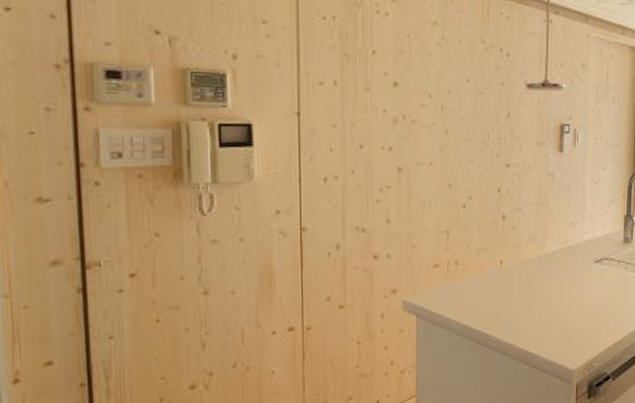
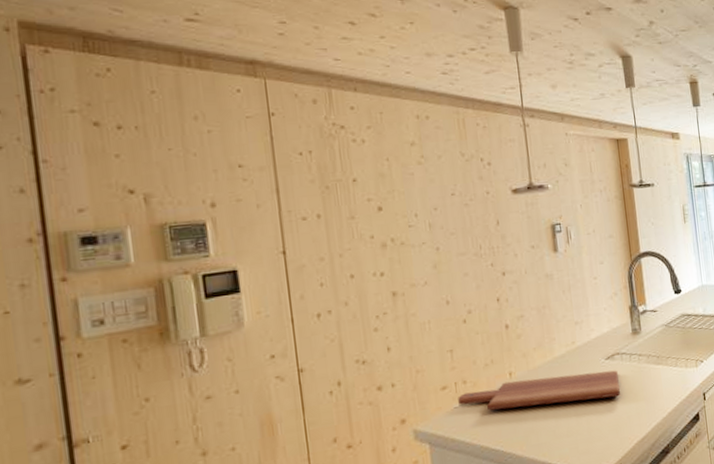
cutting board: none [448,269,604,299] -> present [458,370,620,410]

